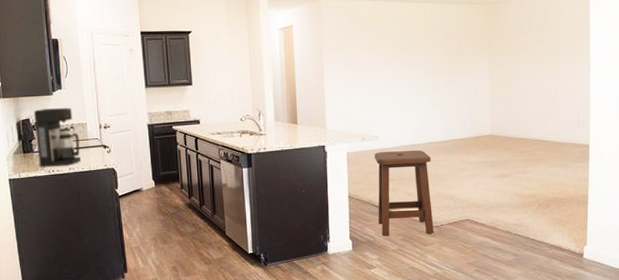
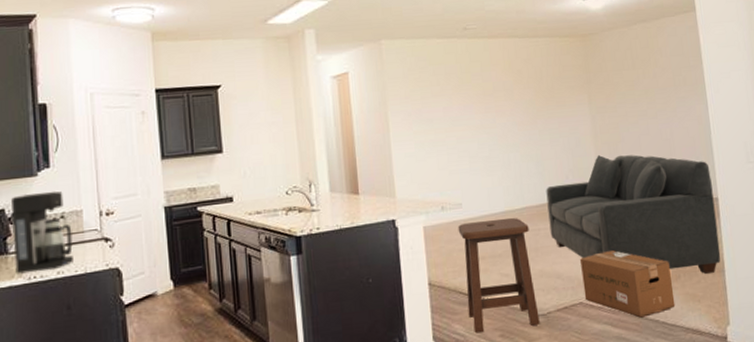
sofa: none [447,104,586,204] -> present [546,154,721,274]
box: none [470,181,544,234] -> present [580,250,676,318]

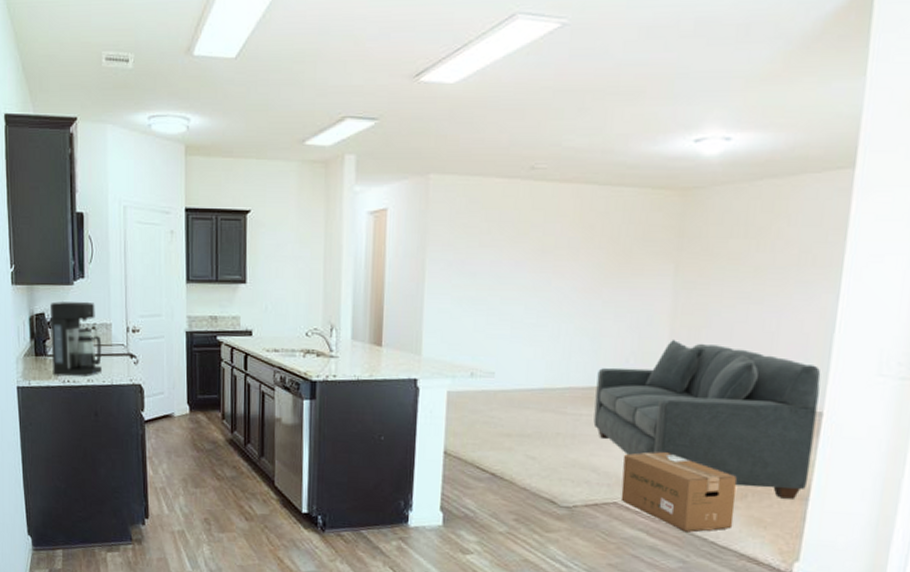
stool: present [458,217,540,332] -> none [483,394,569,517]

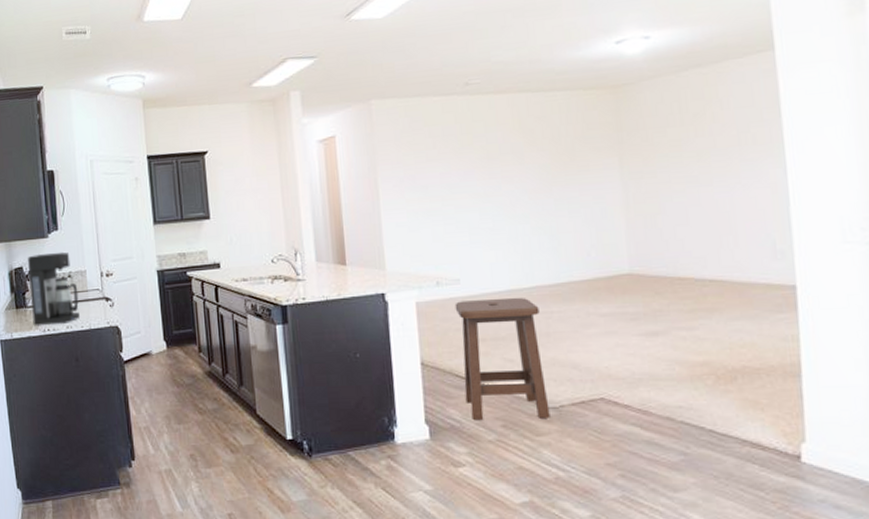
stool: none [483,394,569,517] -> present [455,297,550,419]
sofa: present [593,339,821,499] -> none [561,228,797,377]
box: present [620,452,736,532] -> none [603,342,729,422]

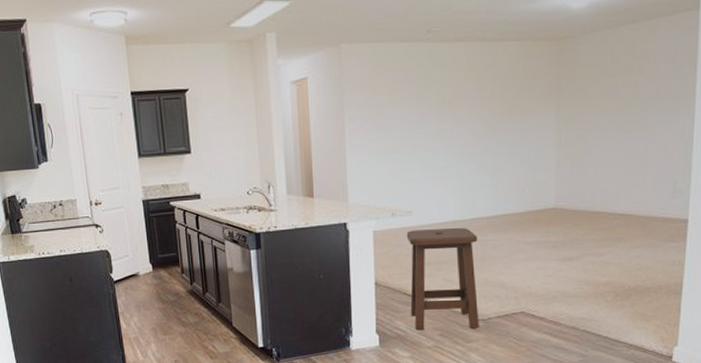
coffee maker: present [27,251,81,326] -> none [19,182,73,250]

